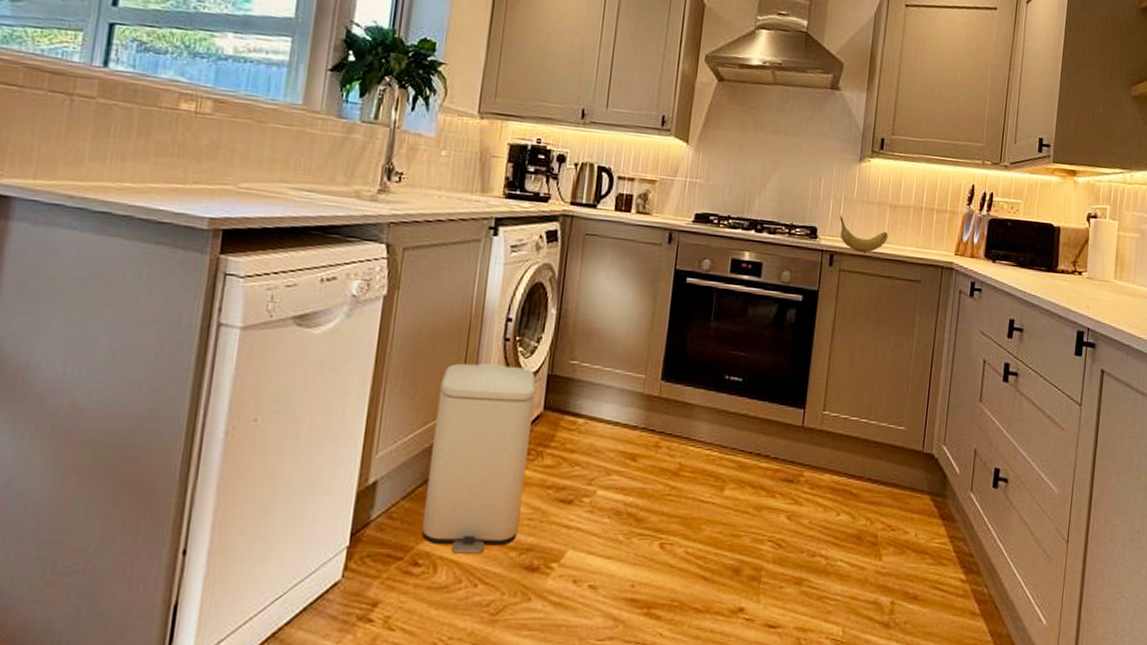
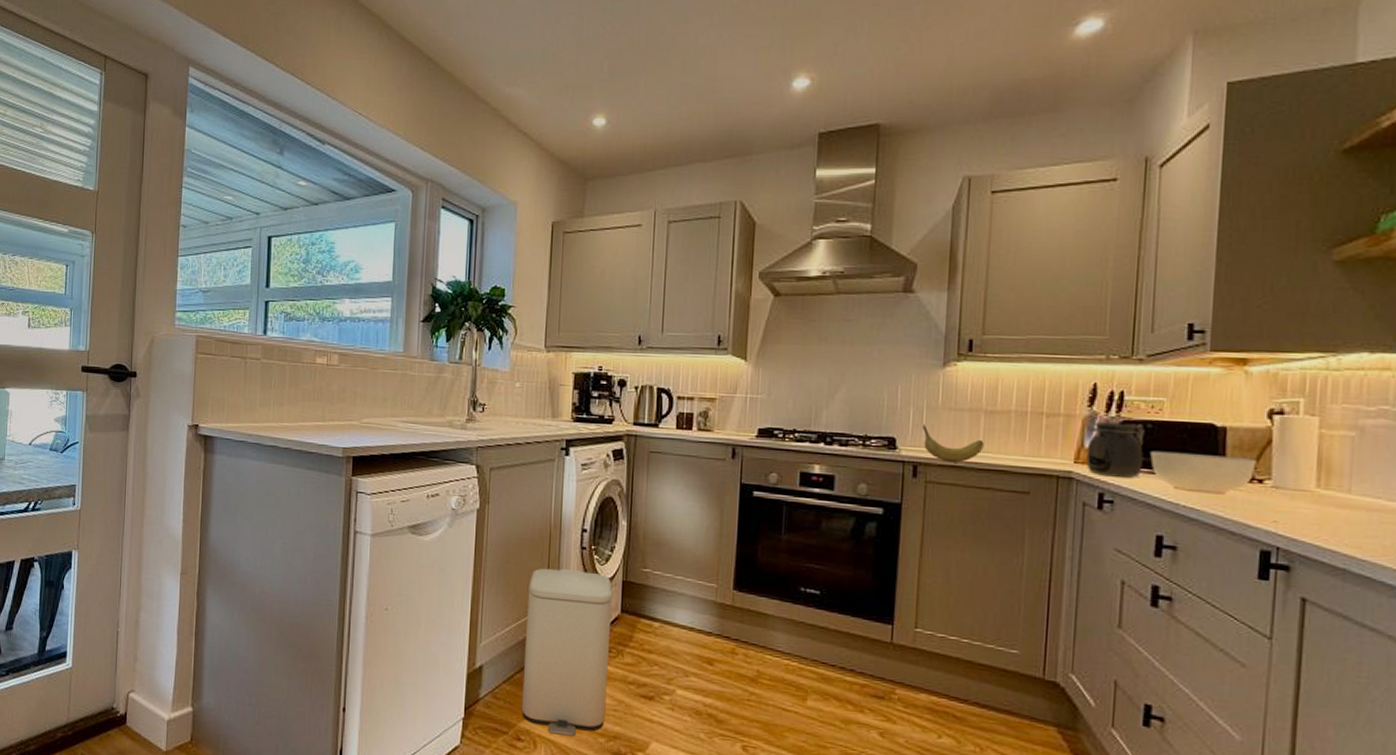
jar: none [963,219,1006,270] -> present [1086,422,1145,479]
bowl: none [1008,245,1078,284] -> present [1149,450,1256,495]

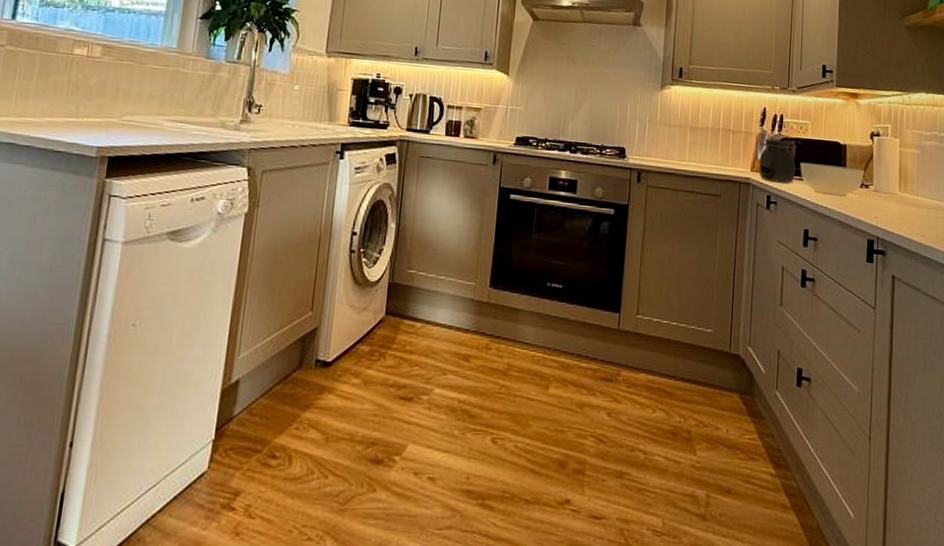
pedal bin: present [521,568,613,737] -> none [278,272,379,447]
fruit: present [923,424,984,463] -> none [645,136,689,170]

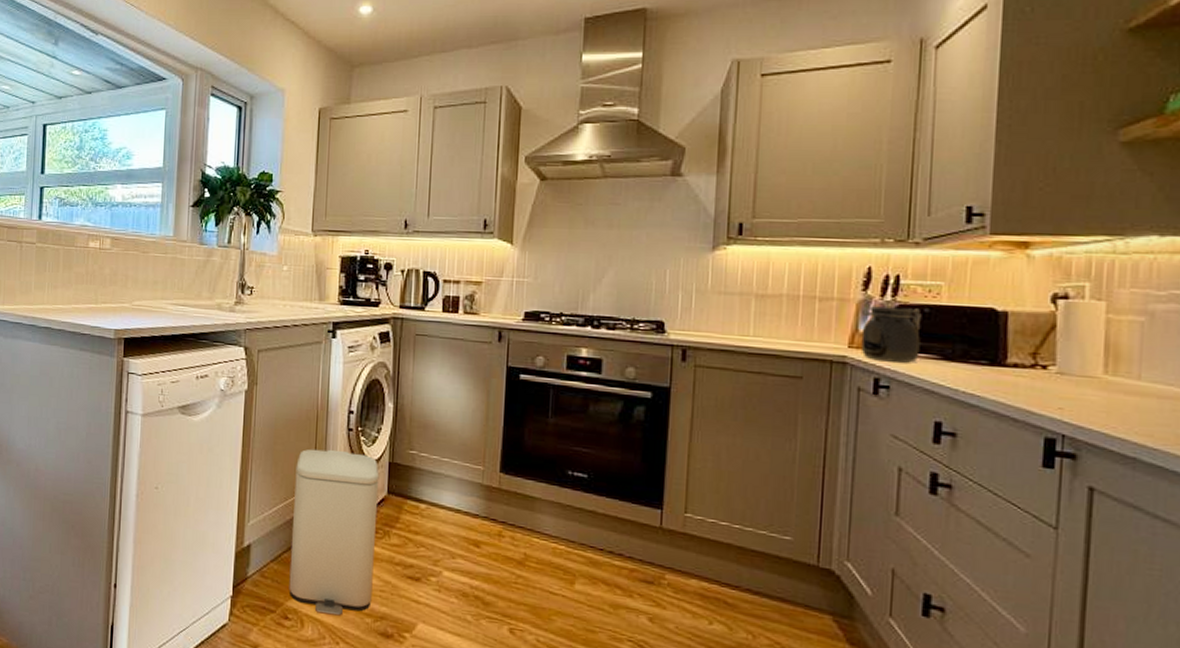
pedal bin: none [278,272,379,447] -> present [289,449,380,616]
bowl: present [799,162,864,197] -> none [926,335,1040,381]

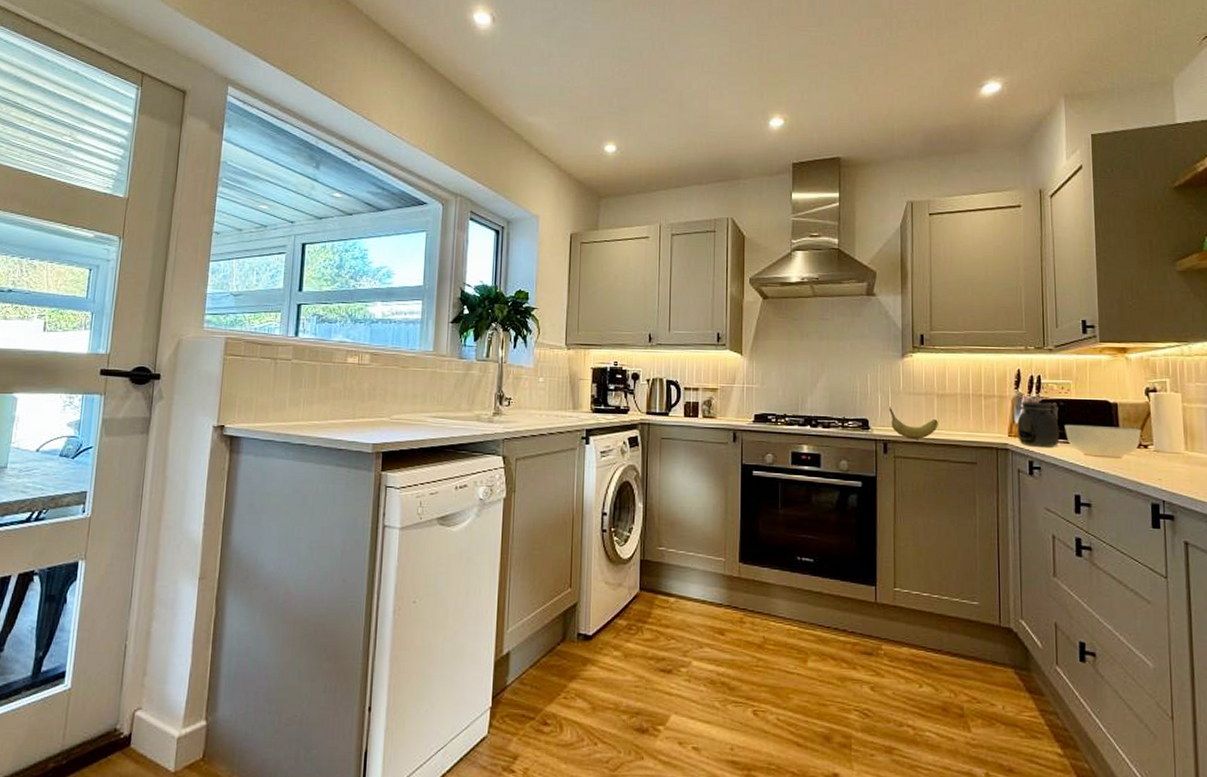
pedal bin: present [289,449,380,616] -> none [548,551,632,716]
fruit: none [692,307,755,347] -> present [889,407,938,439]
bowl: none [926,335,1040,381] -> present [1063,424,1141,459]

